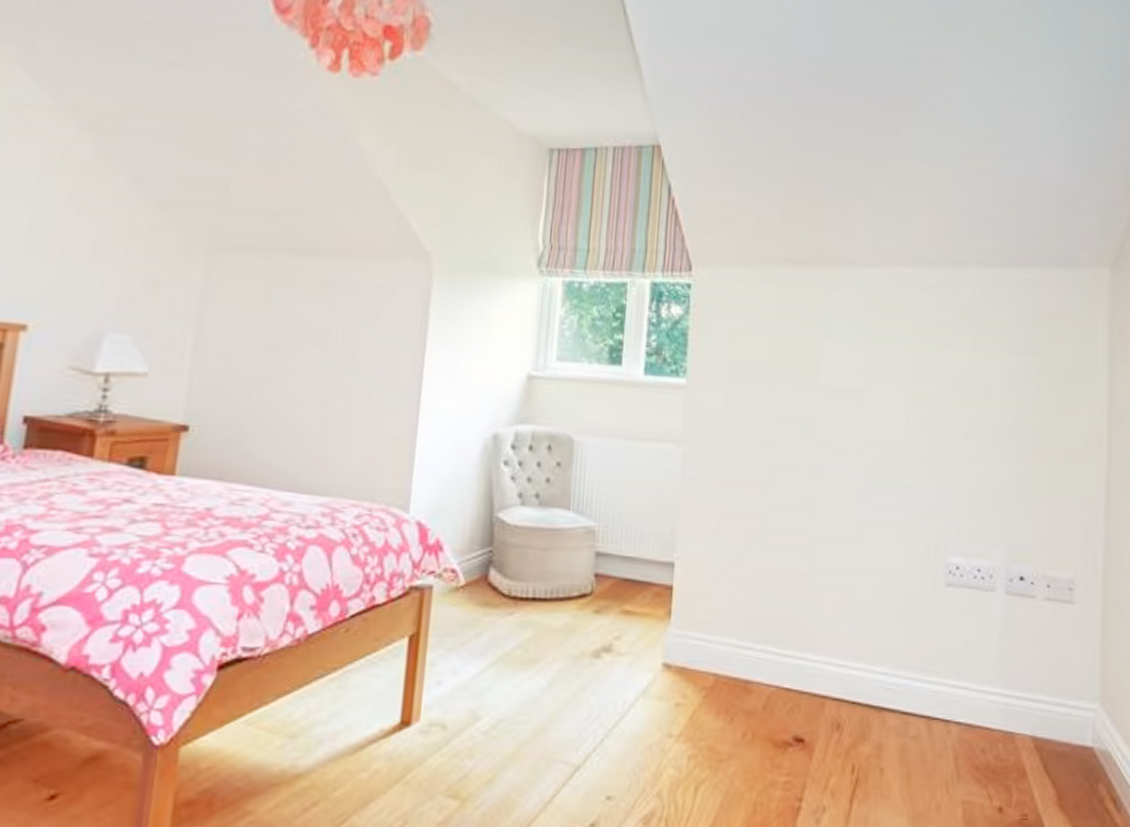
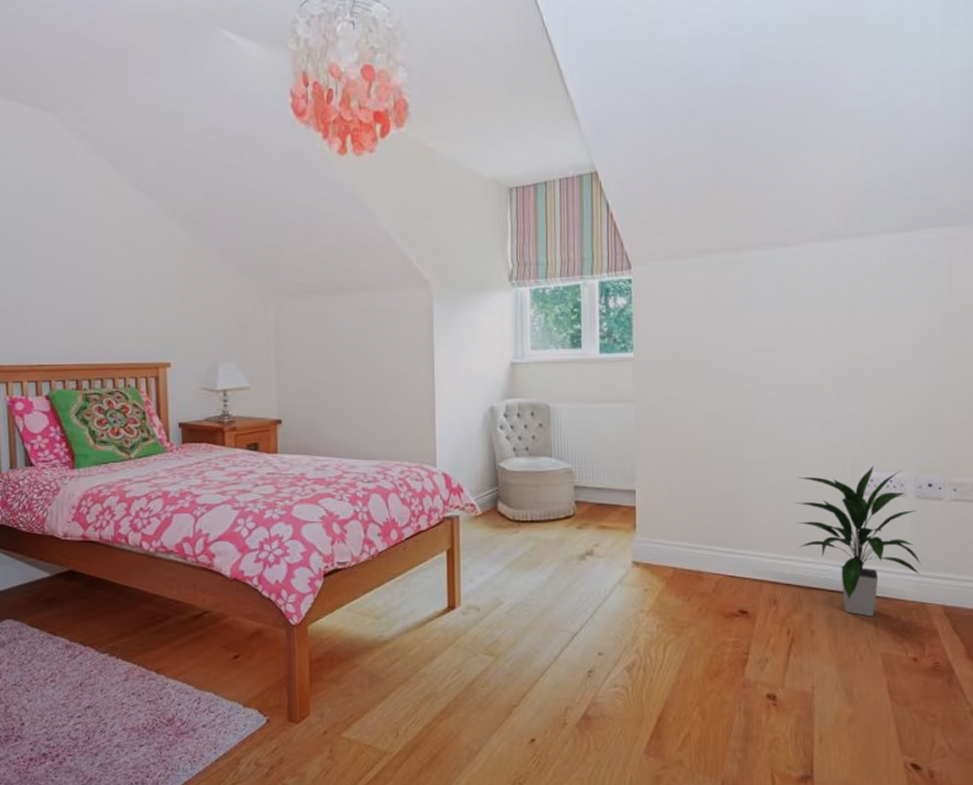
indoor plant: none [868,549,1010,750] -> present [794,465,921,617]

